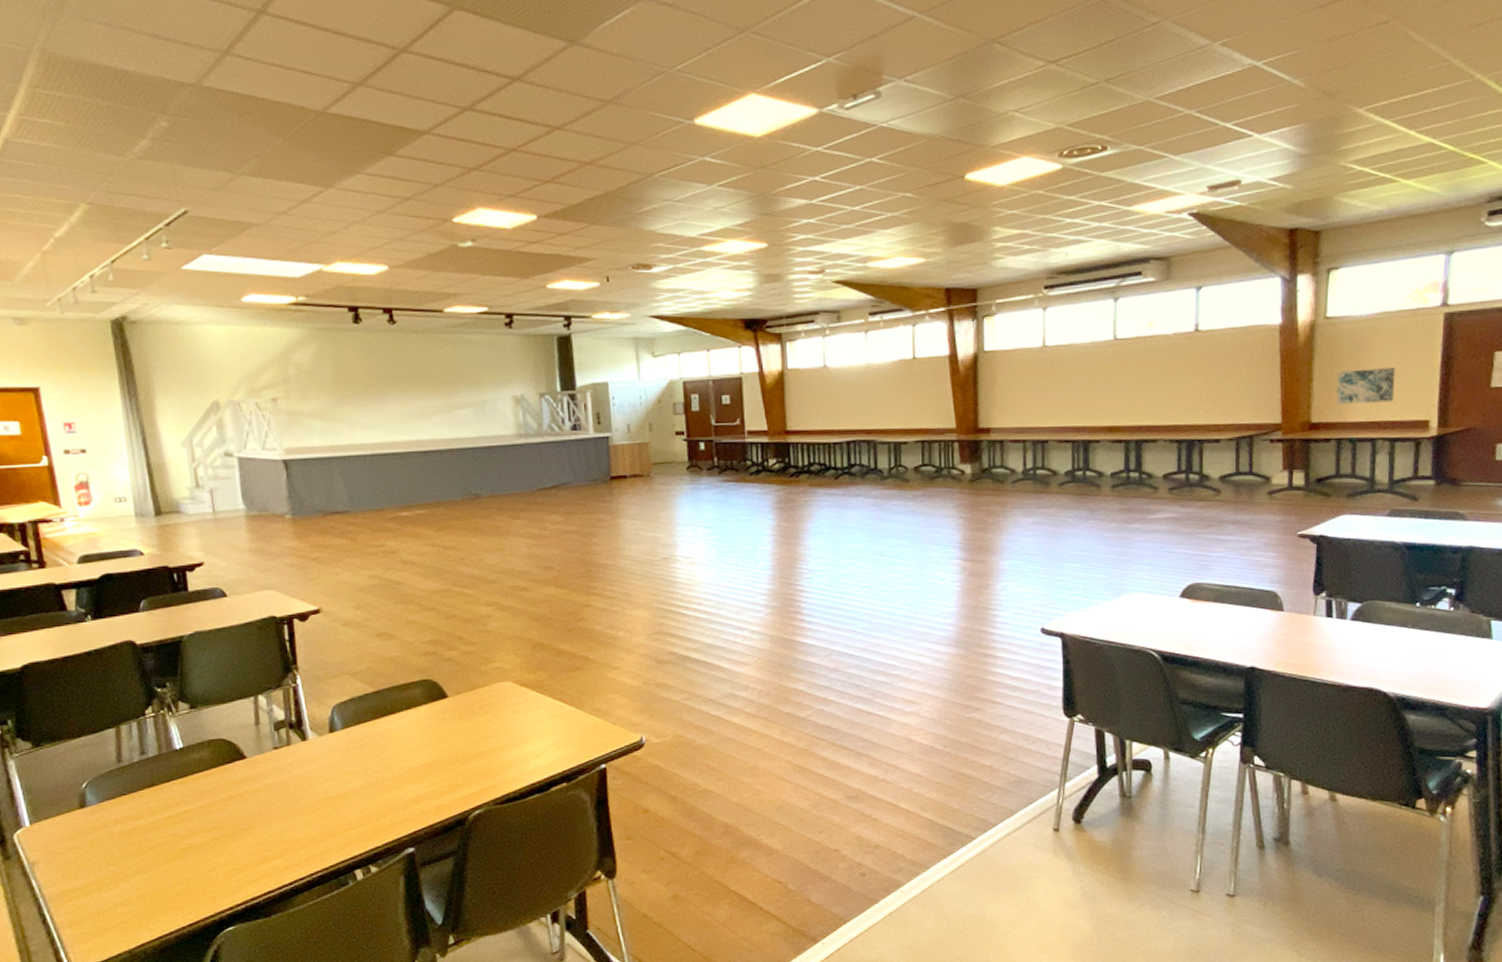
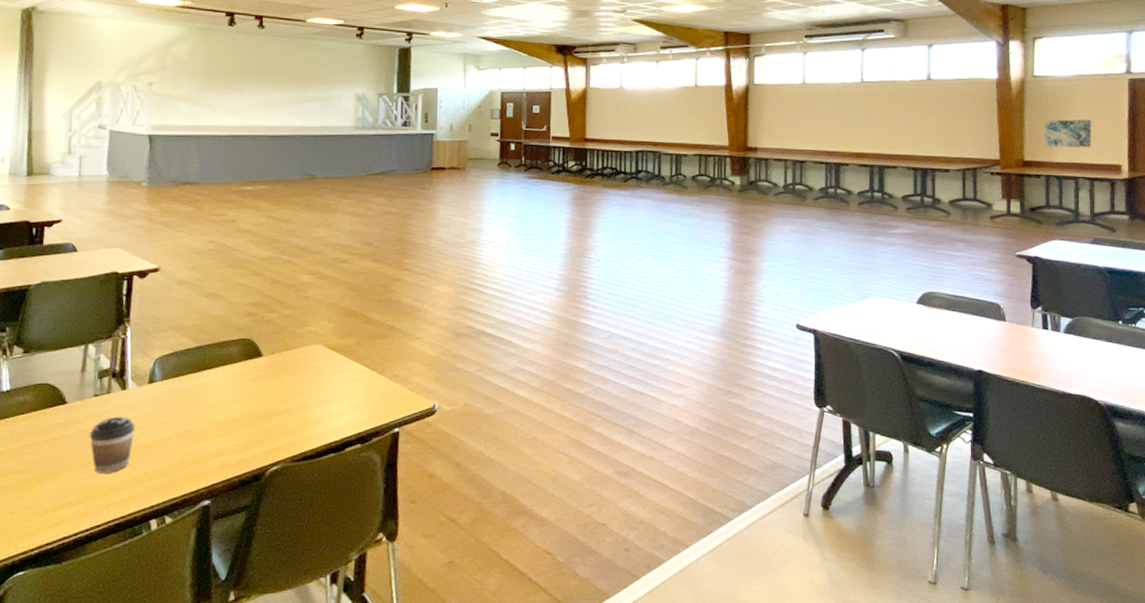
coffee cup: none [275,768,324,827] -> present [89,416,135,473]

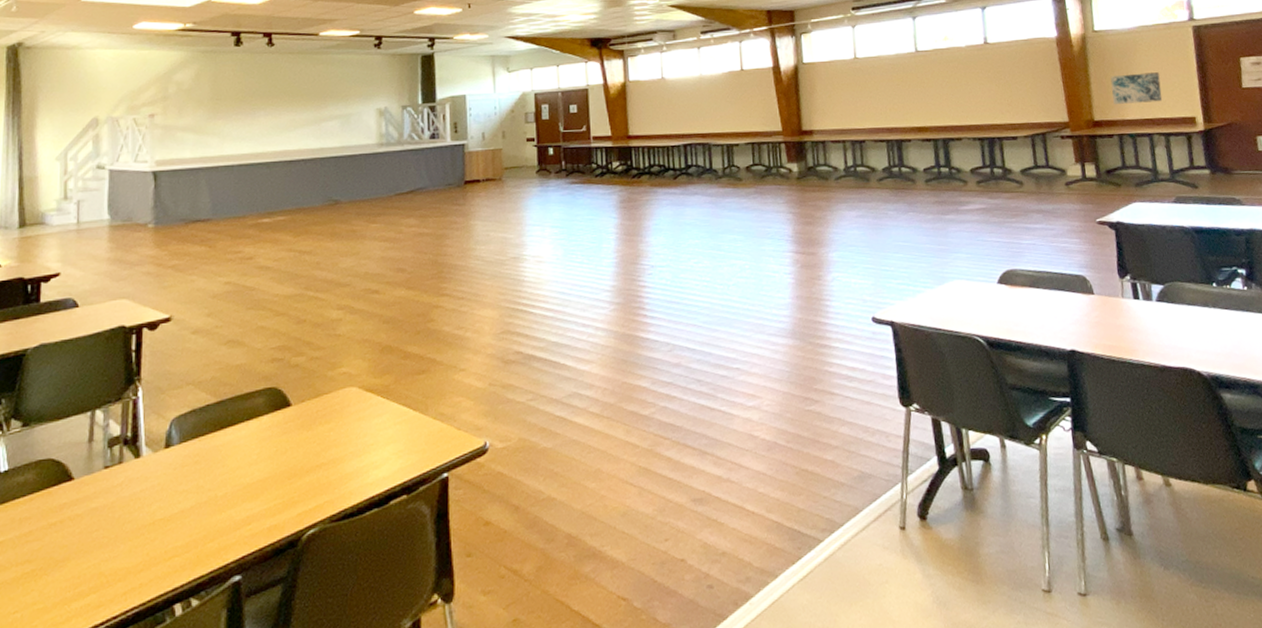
coffee cup: present [89,416,135,473] -> none [100,488,152,556]

